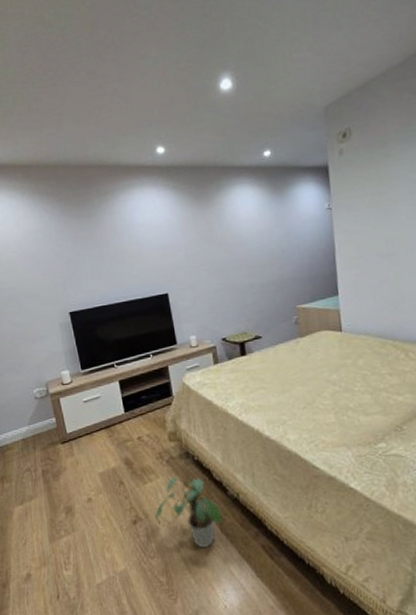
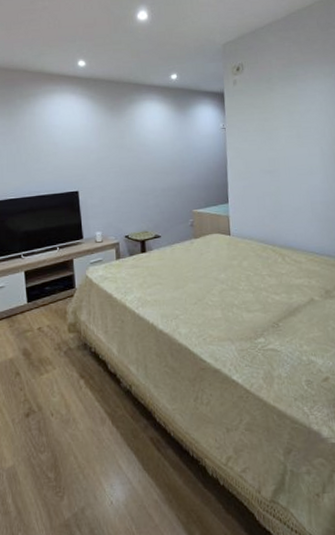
potted plant: present [154,477,223,548] -> none [48,368,115,441]

